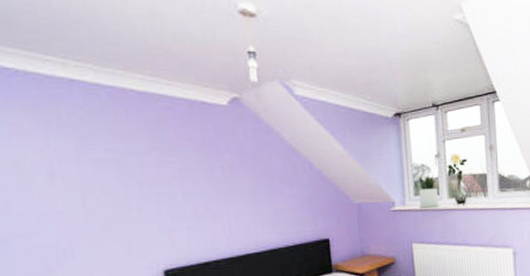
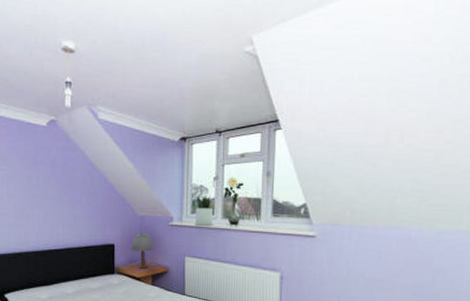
table lamp: none [349,222,377,263] -> present [131,232,155,269]

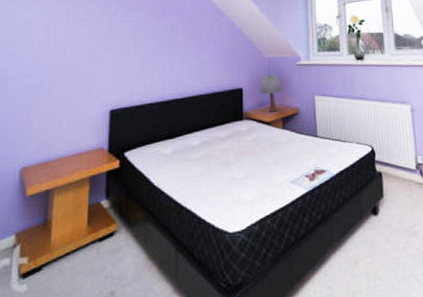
planter: present [194,196,214,227] -> none [321,33,341,64]

